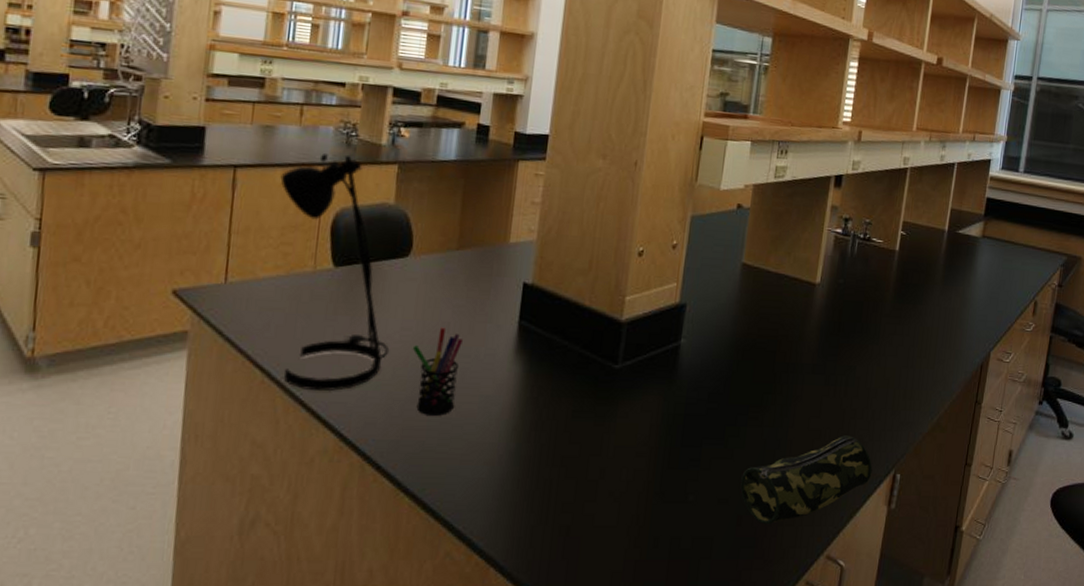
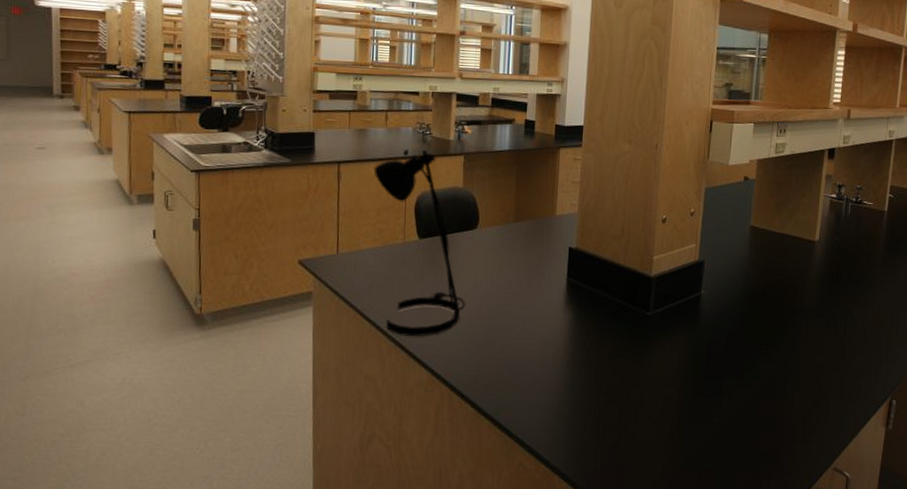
pen holder: present [412,327,463,416] -> none [483,285,523,355]
pencil case: present [740,435,873,525] -> none [757,368,871,442]

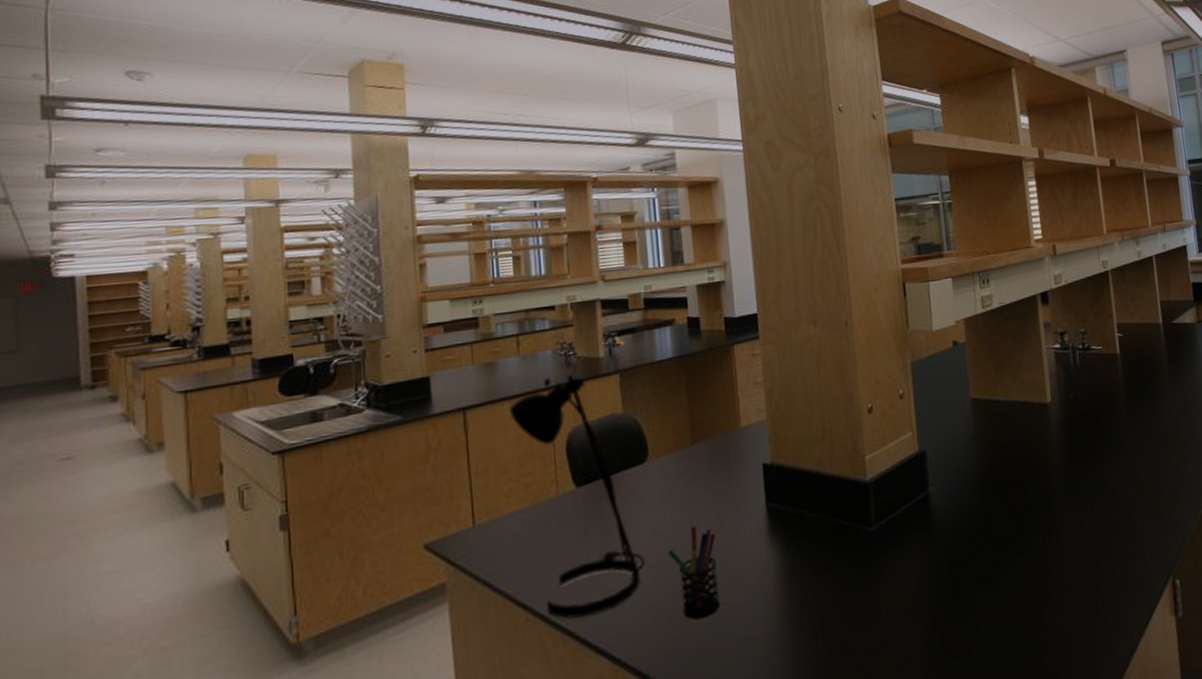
pen holder: none [483,285,523,355] -> present [667,525,721,620]

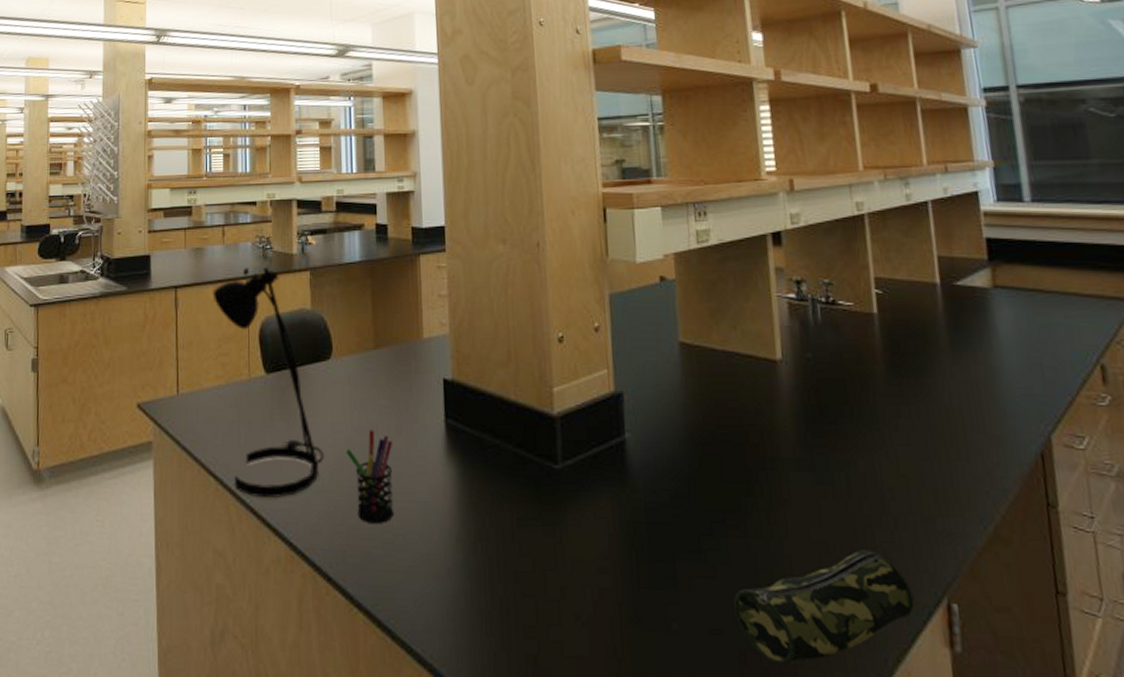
pencil case: none [1021,550,1151,662] -> present [734,550,915,666]

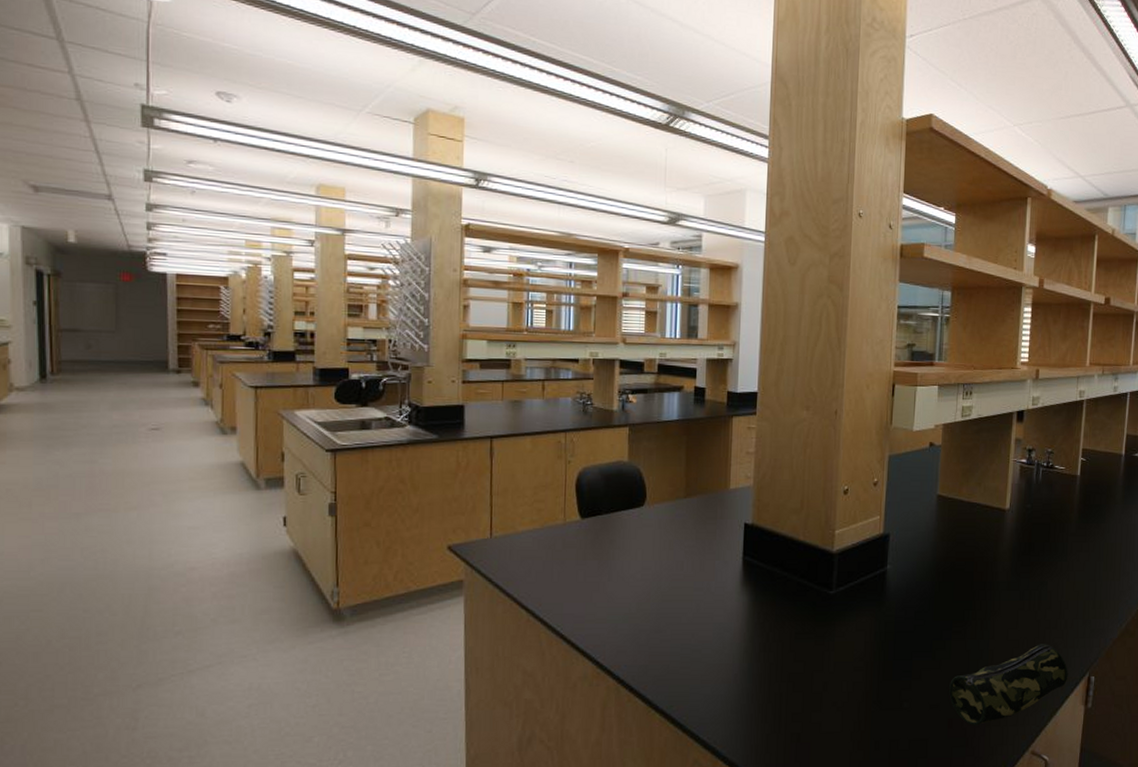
desk lamp: present [212,268,325,498] -> none [530,422,634,625]
pen holder: present [345,429,395,523] -> none [652,566,695,642]

